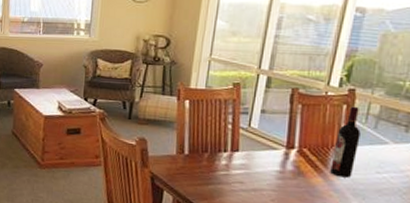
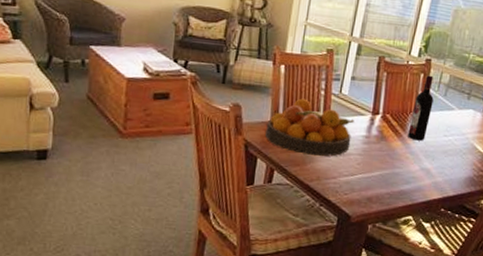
fruit bowl: none [171,132,266,192] -> present [265,98,354,157]

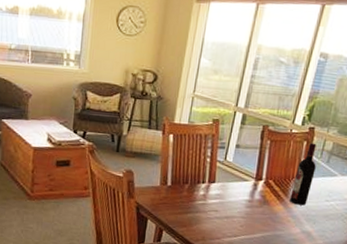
fruit bowl: present [265,98,354,157] -> none [155,165,238,219]

